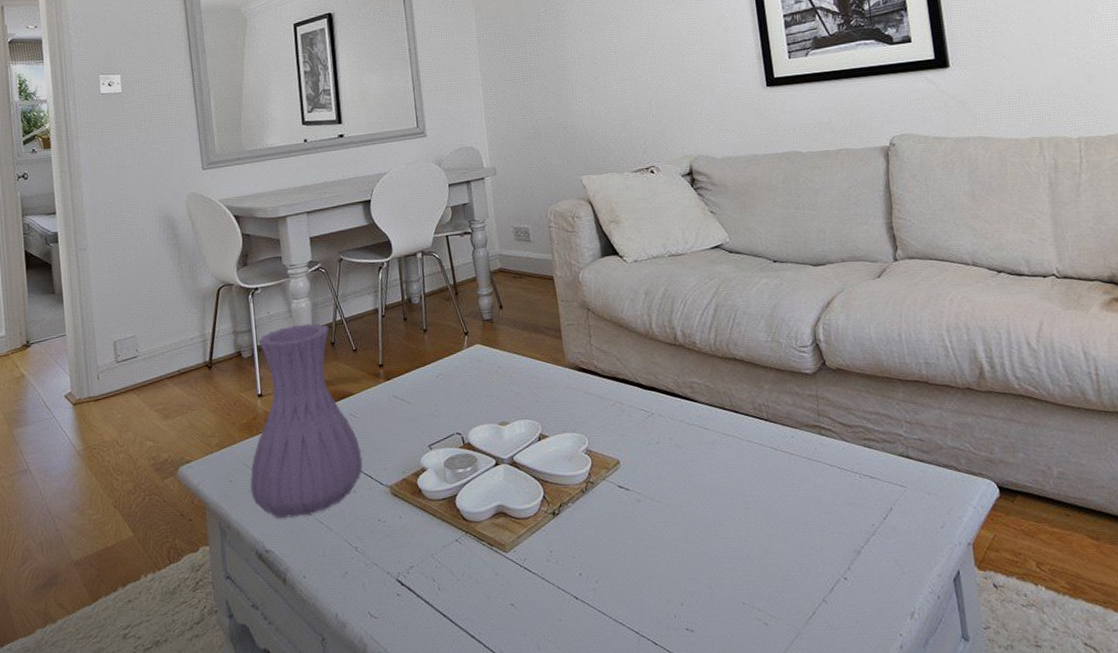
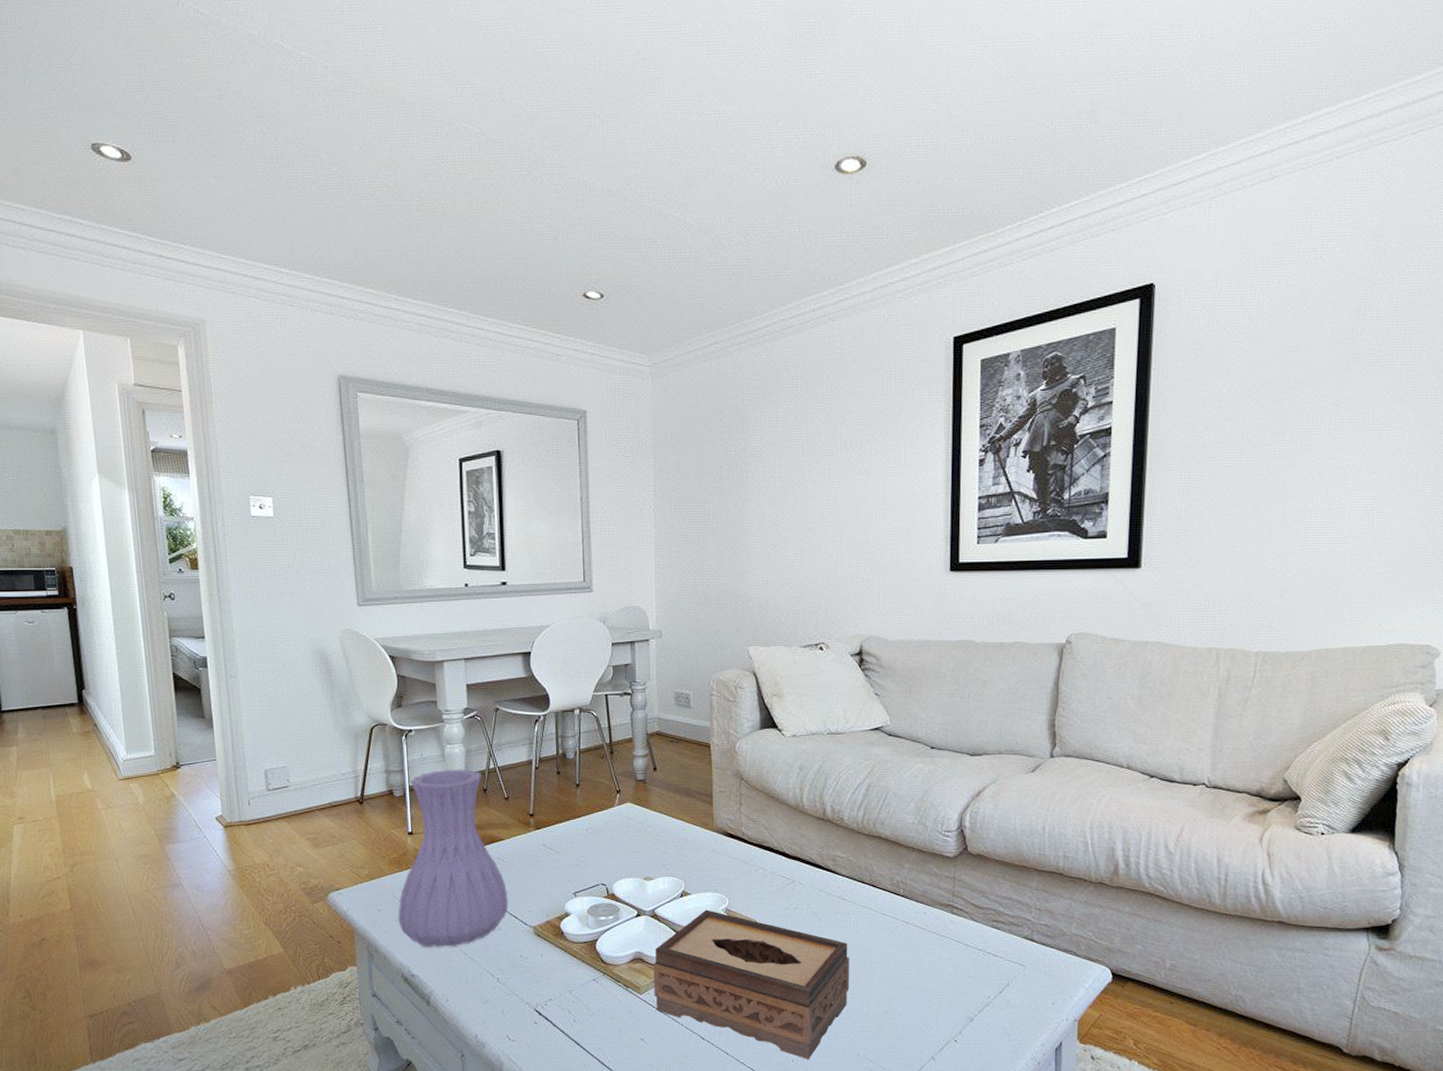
tissue box: none [517,452,725,613] -> present [653,909,850,1059]

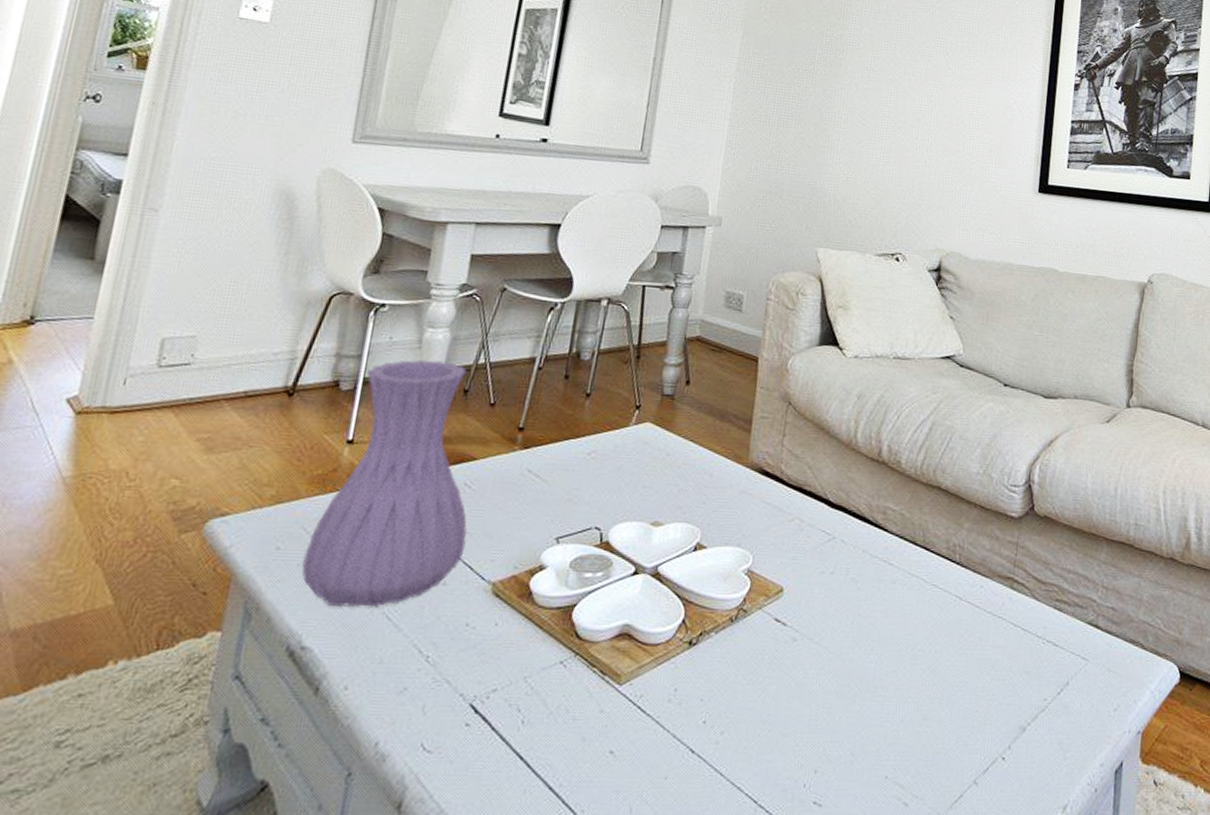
tissue box: present [653,909,850,1059] -> none [637,569,890,783]

